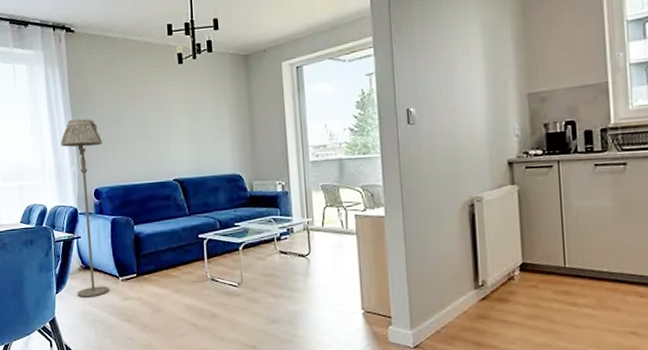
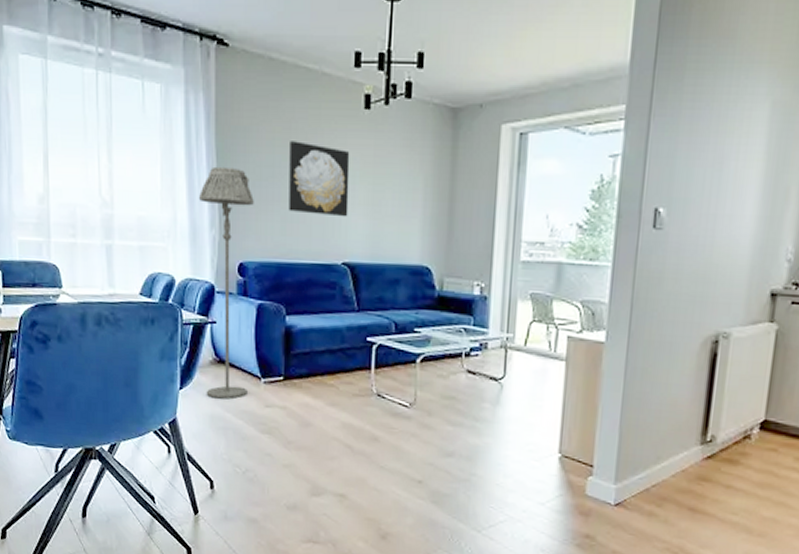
wall art: none [125,93,174,146] -> present [289,141,350,217]

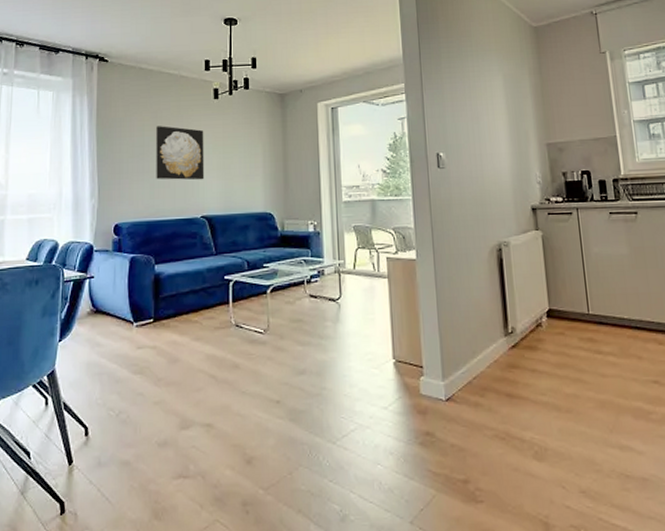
floor lamp: present [199,166,254,399] -> none [82,149,127,346]

